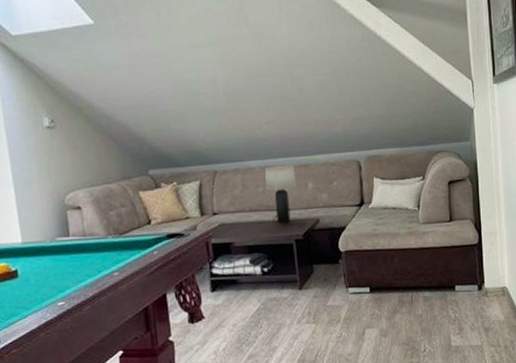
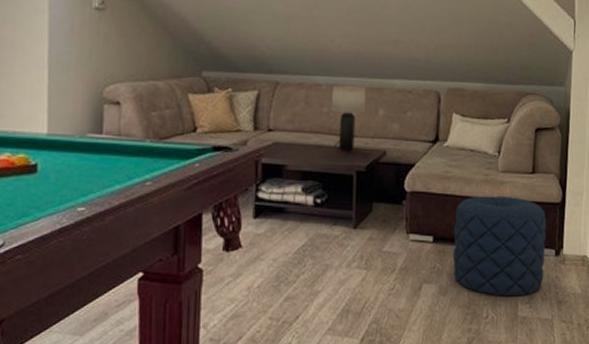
pouf: none [386,244,471,332] -> present [452,196,547,296]

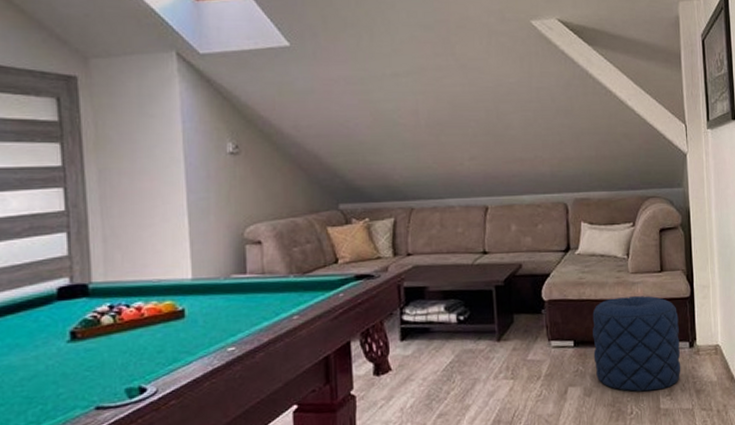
table lamp: present [330,84,367,151] -> none [465,204,499,268]

